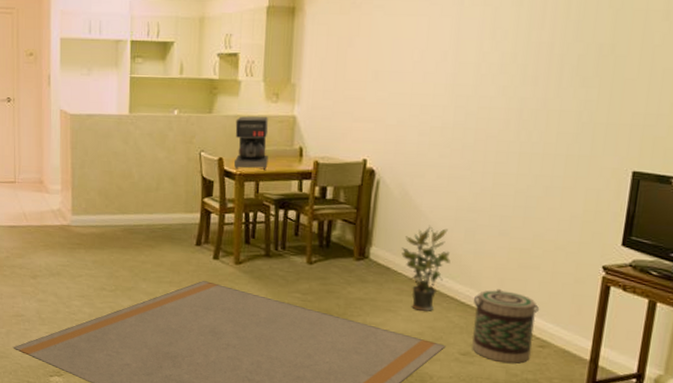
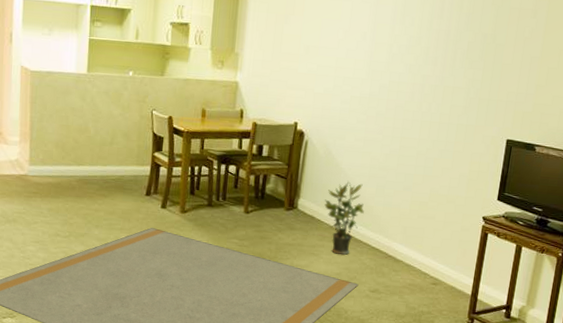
coffee maker: present [234,116,269,170] -> none [183,80,214,129]
basket: present [472,289,540,364] -> none [380,236,434,299]

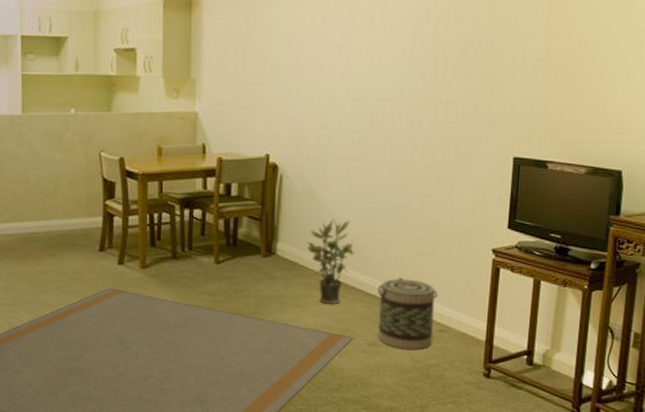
basket: none [380,236,434,299] -> present [377,278,439,351]

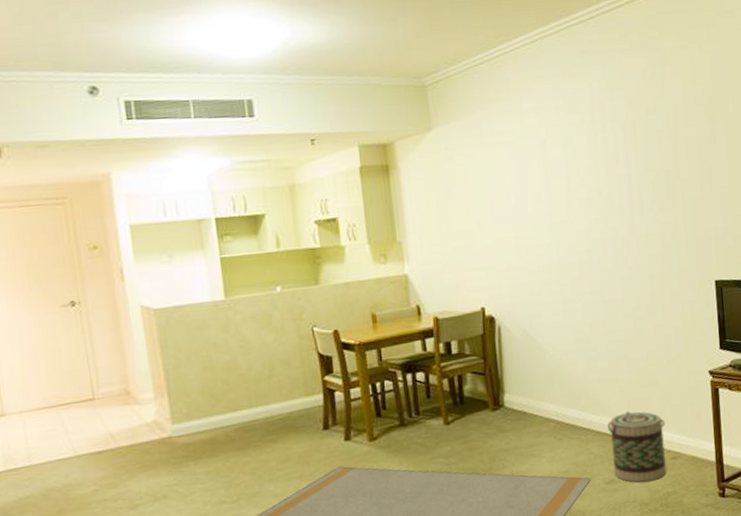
potted plant: present [307,217,354,304] -> none [533,361,580,449]

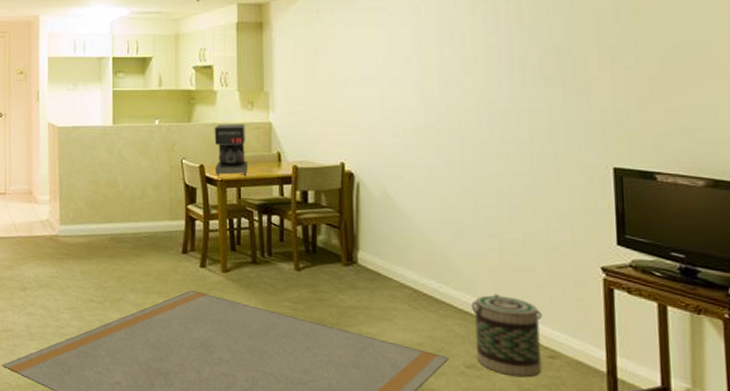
coffee maker: none [345,279,387,340] -> present [214,123,248,176]

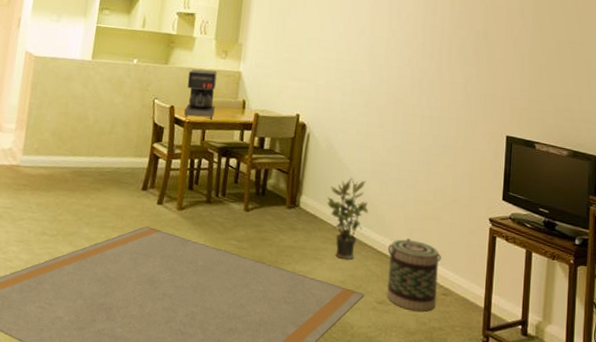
potted plant: none [390,227,441,320] -> present [327,176,368,260]

